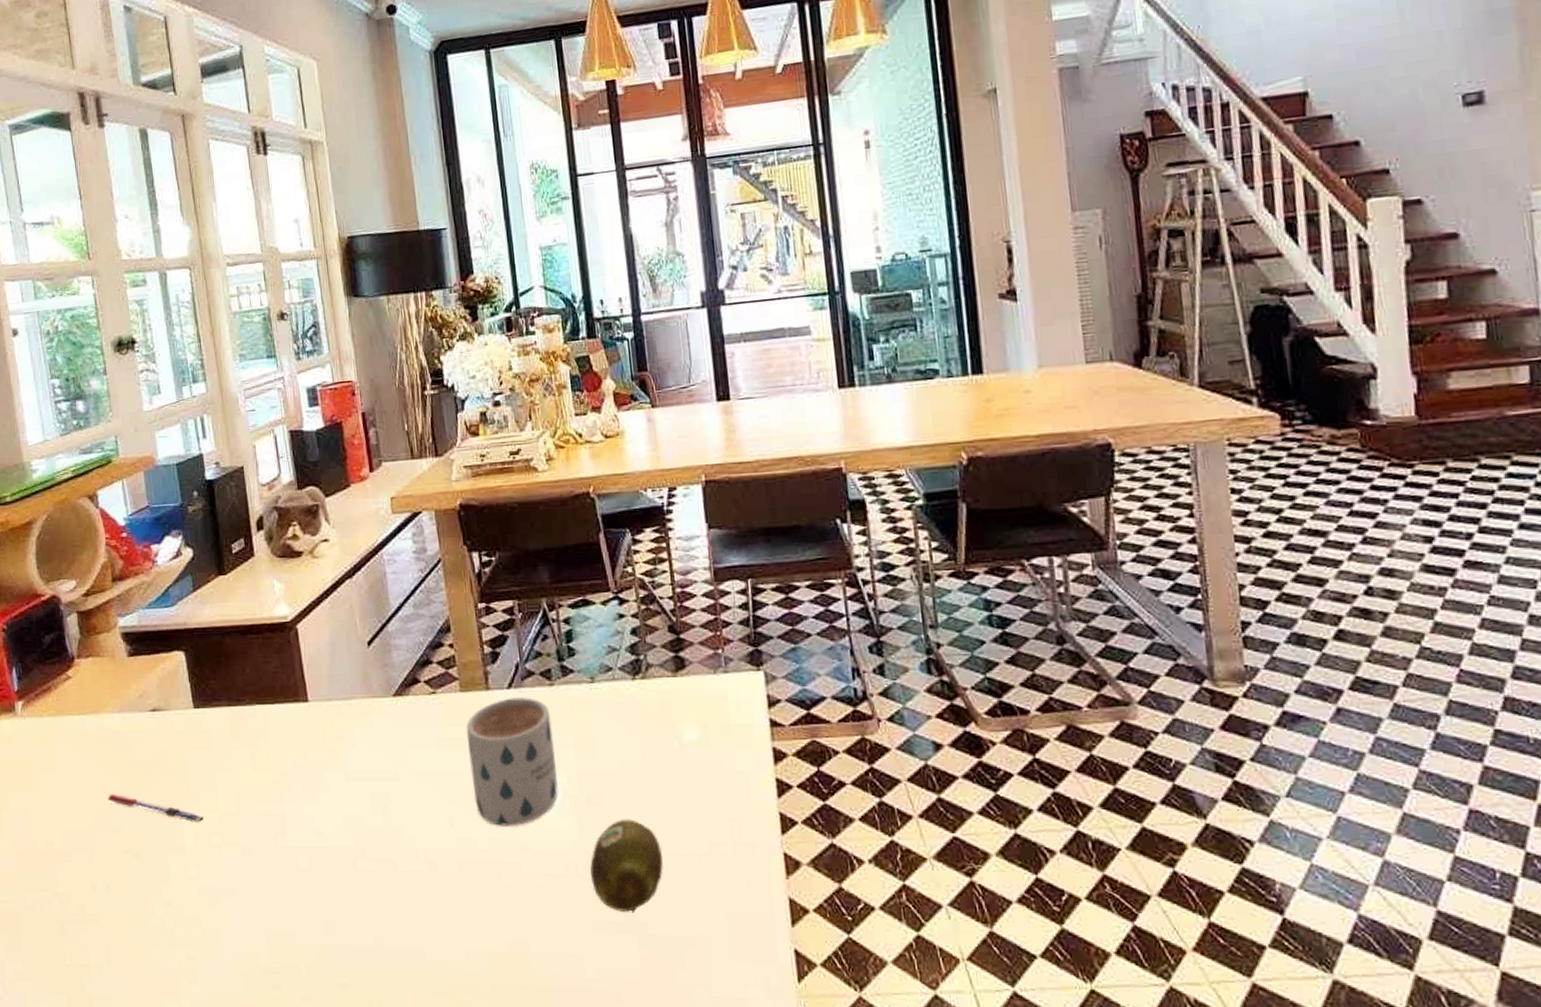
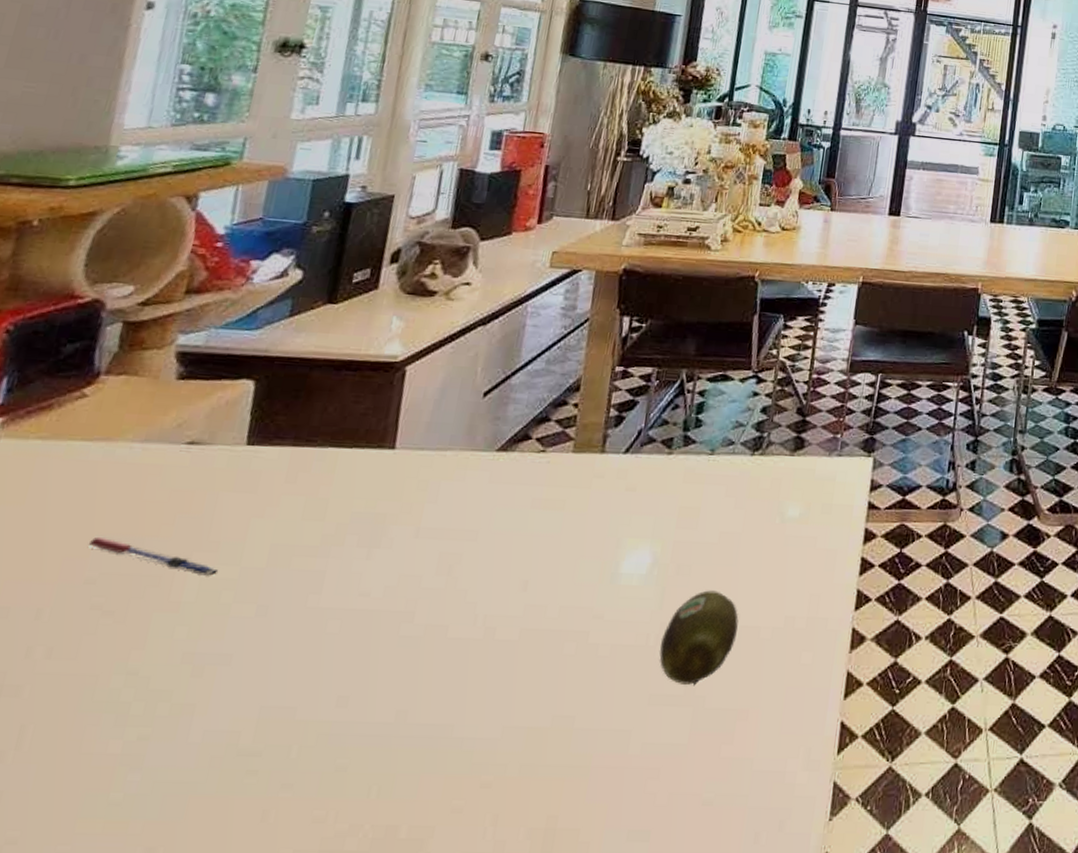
mug: present [466,696,558,826] -> none [557,462,662,594]

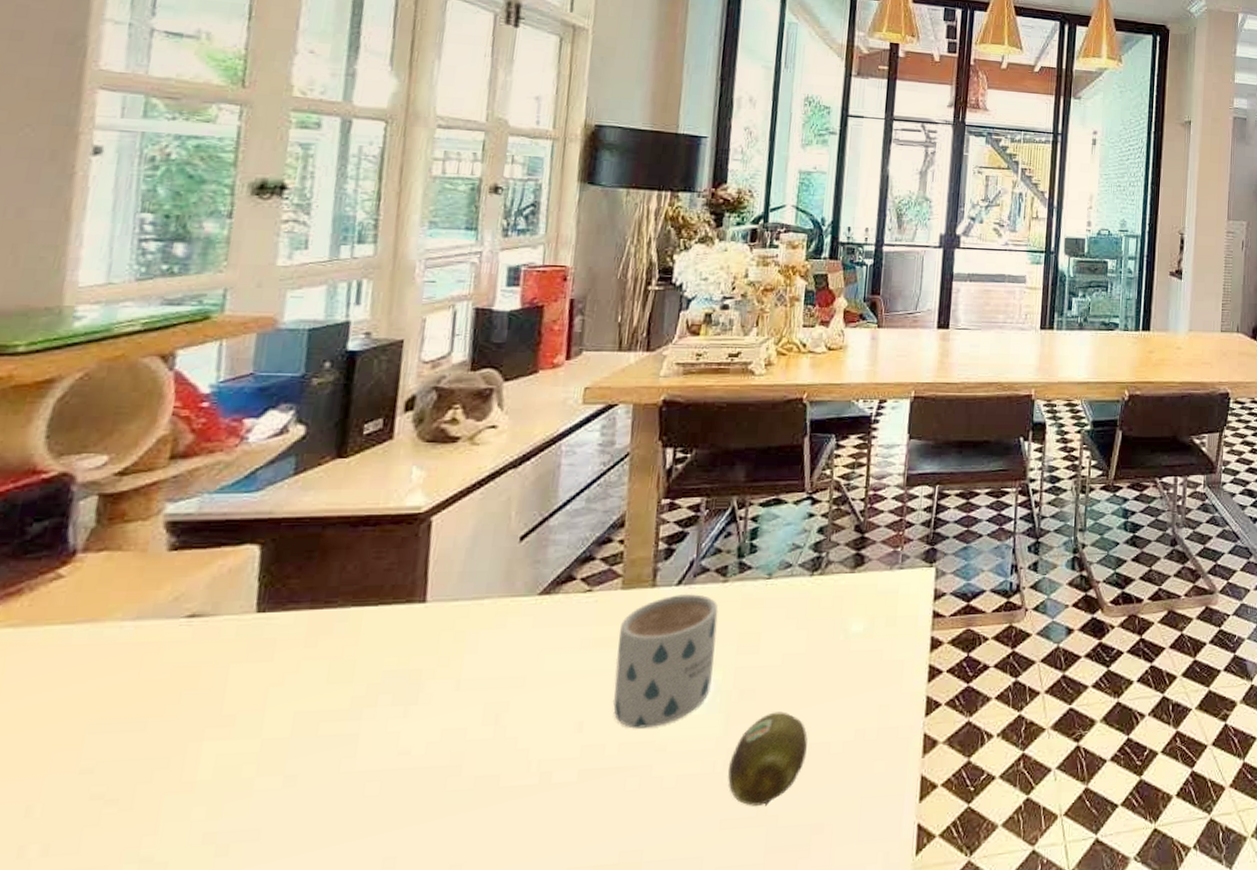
pen: present [88,536,218,576] -> none [80,723,235,752]
mug: none [557,462,662,594] -> present [612,593,719,728]

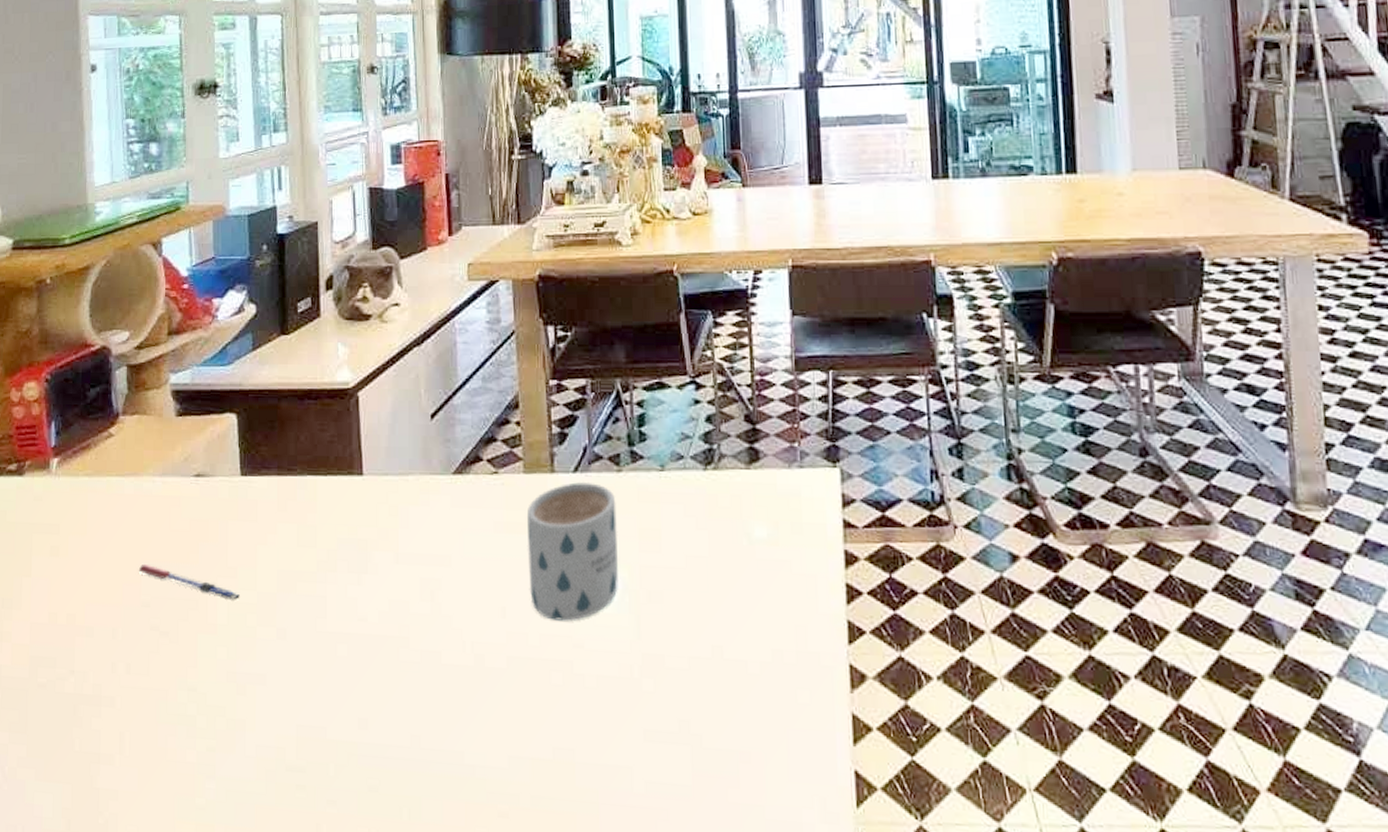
pen: none [80,723,235,752] -> present [138,563,240,600]
fruit: present [728,711,808,806] -> none [646,619,723,721]

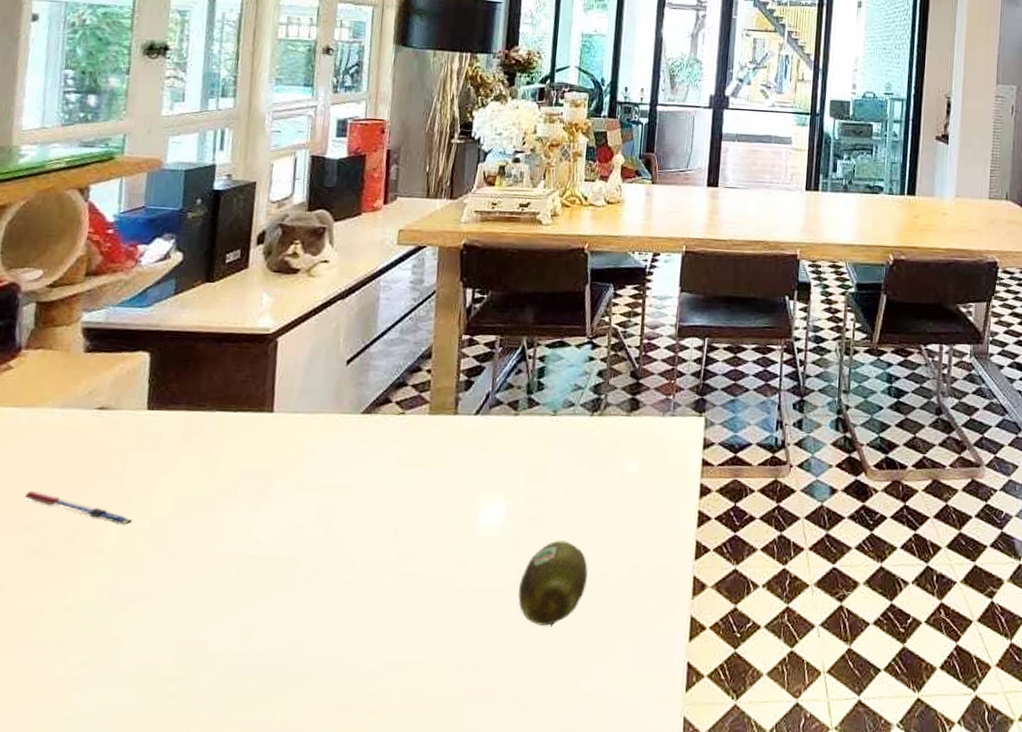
mug: present [526,481,618,621] -> none [421,423,511,543]
fruit: none [646,619,723,721] -> present [518,540,588,626]

